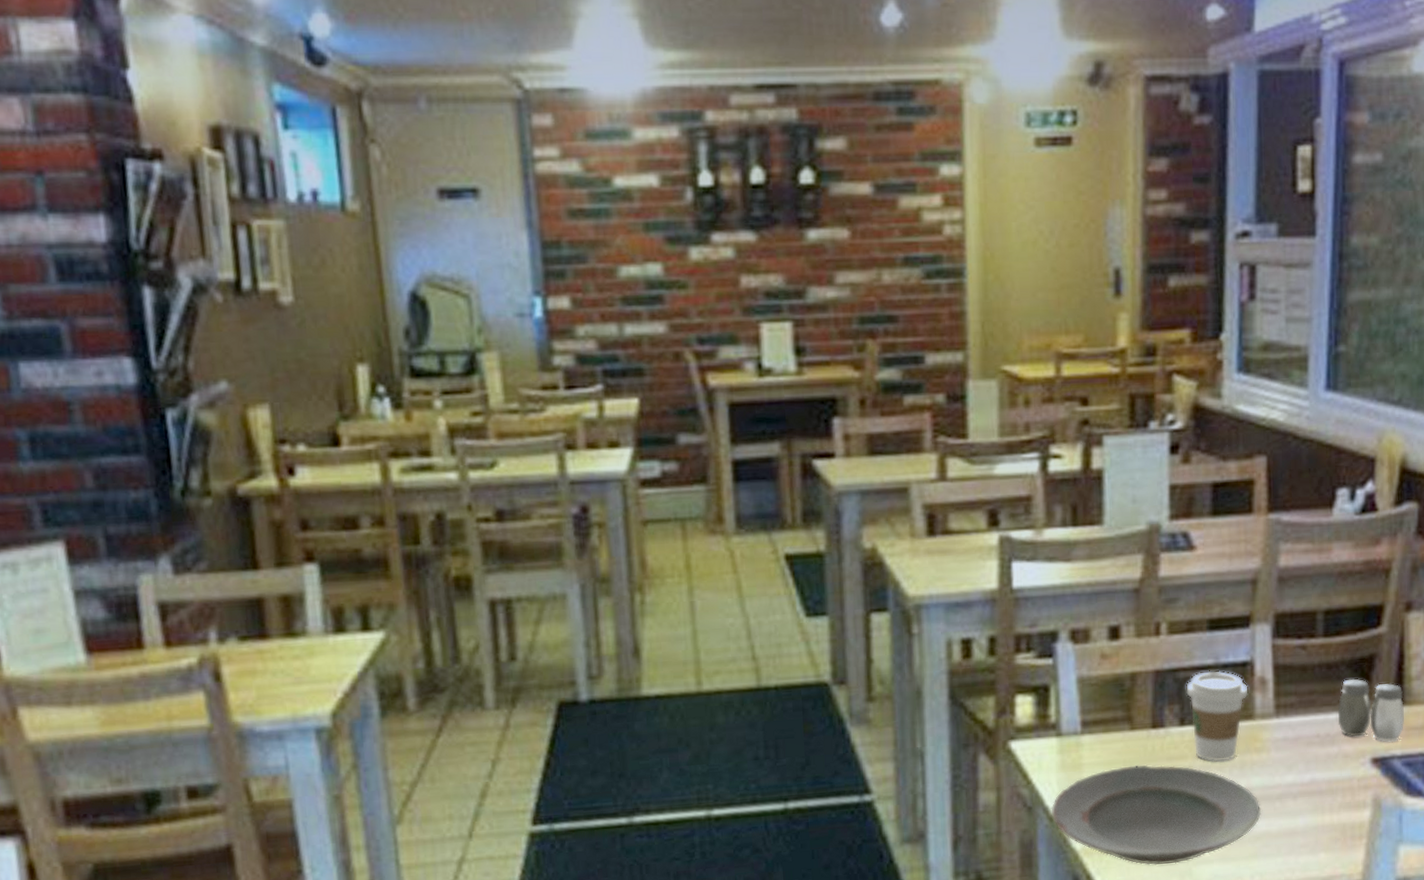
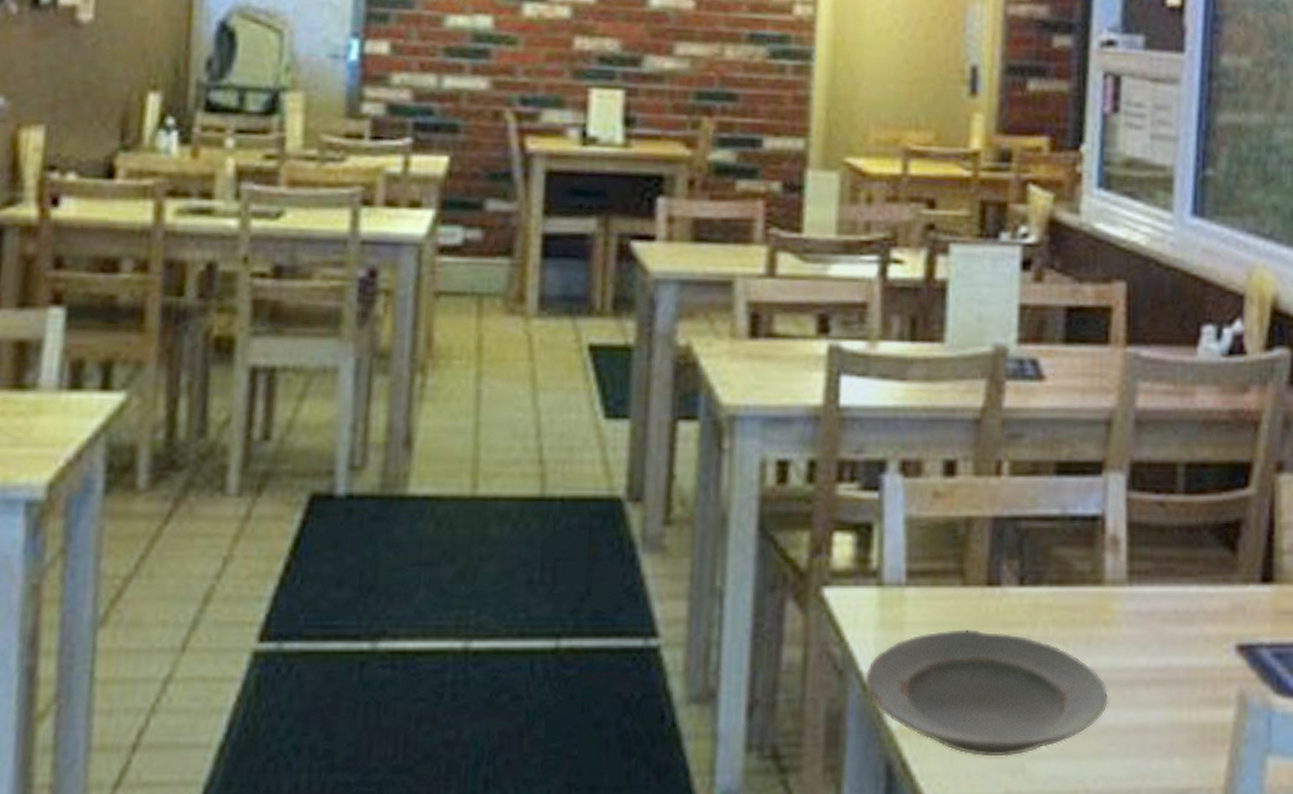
coffee cup: present [1186,670,1248,762] -> none [1028,523,1098,633]
salt and pepper shaker: present [1337,678,1404,743] -> none [1198,546,1274,628]

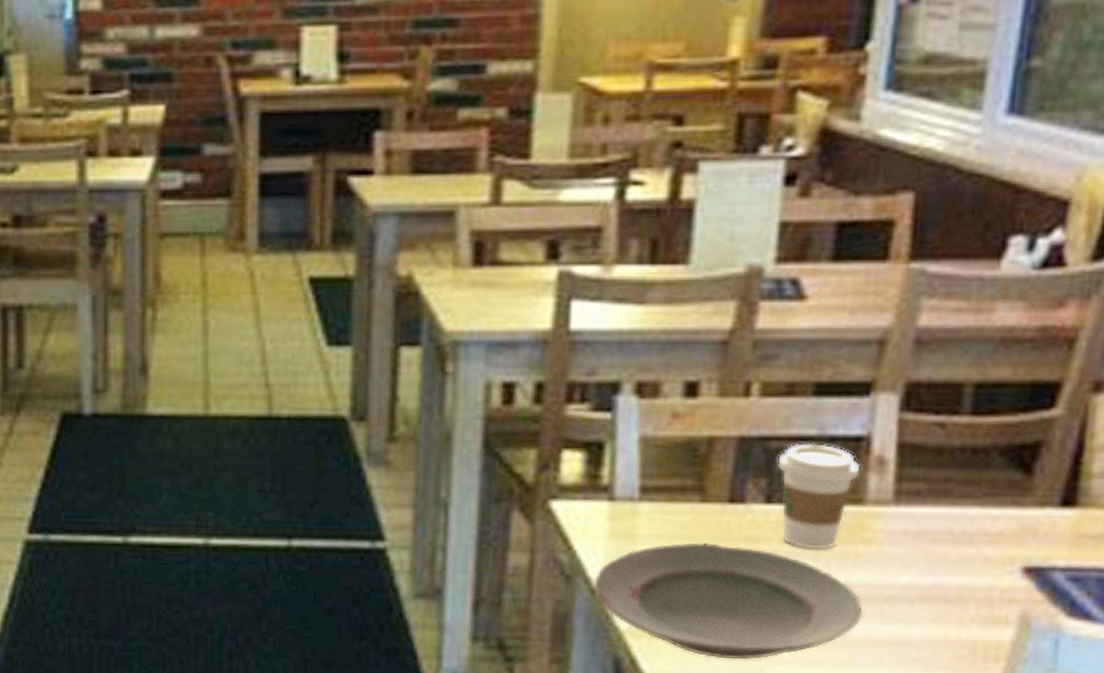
coffee cup: none [1028,523,1098,633] -> present [777,443,861,550]

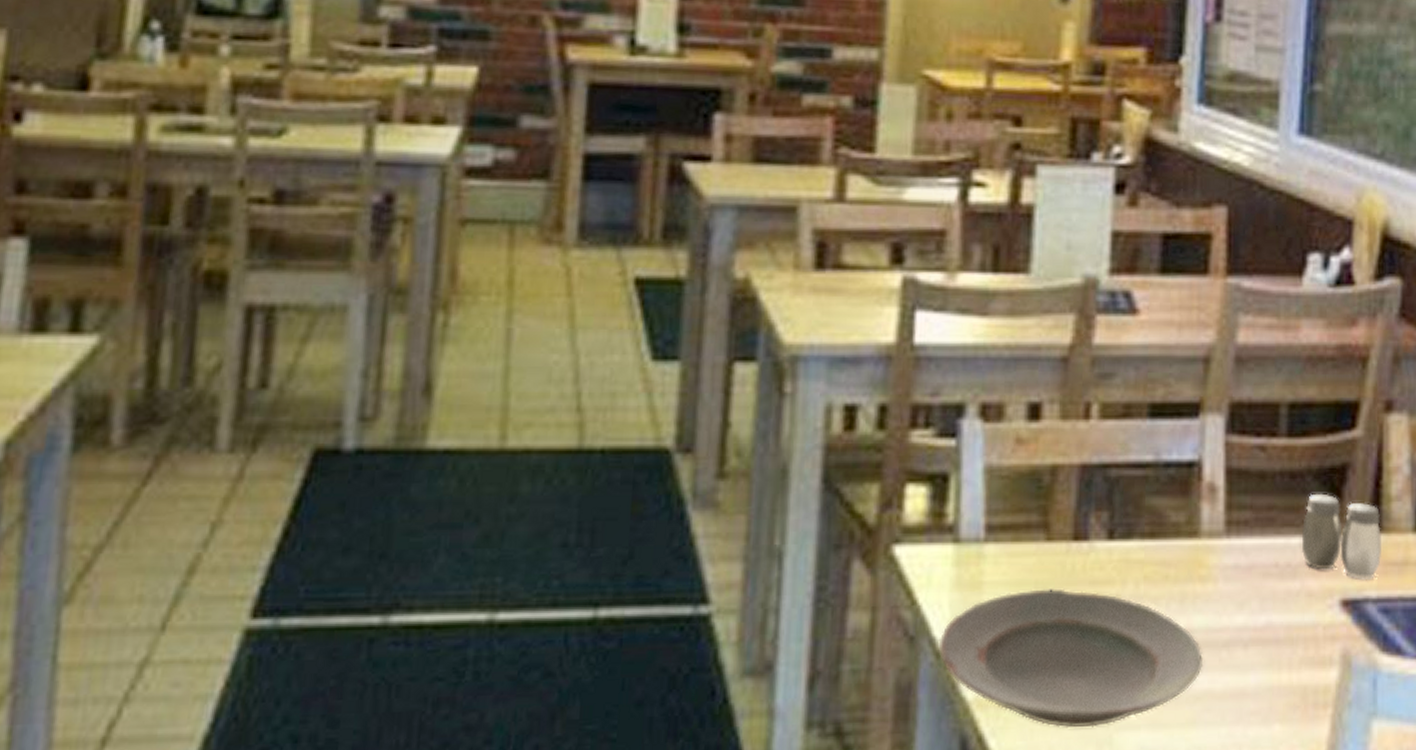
coffee cup: present [777,443,861,550] -> none [1118,470,1194,591]
salt and pepper shaker: none [980,468,1077,551] -> present [1301,493,1381,581]

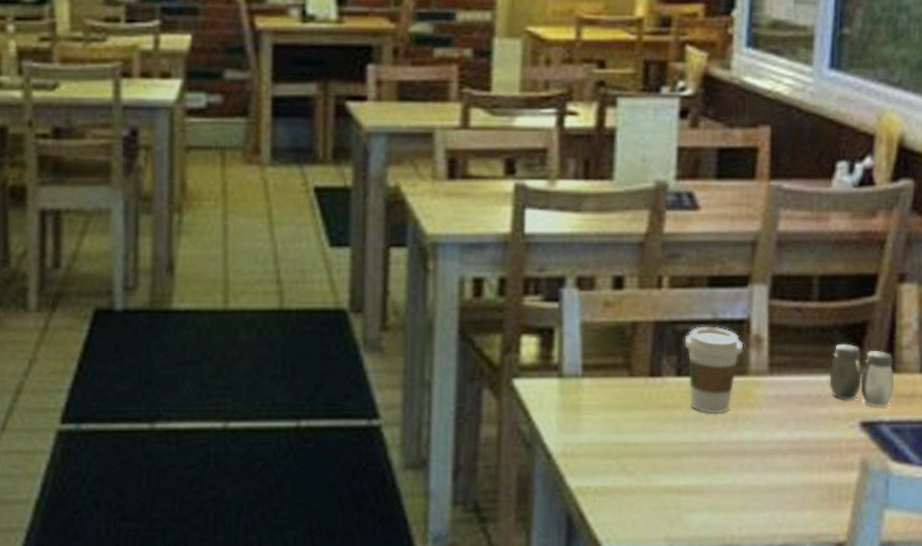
plate: present [938,588,1204,729] -> none [549,411,752,510]
coffee cup: none [1118,470,1194,591] -> present [684,326,744,414]

